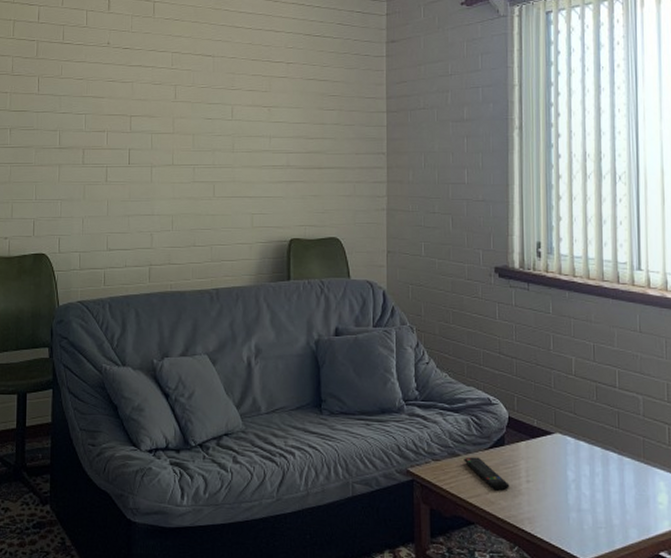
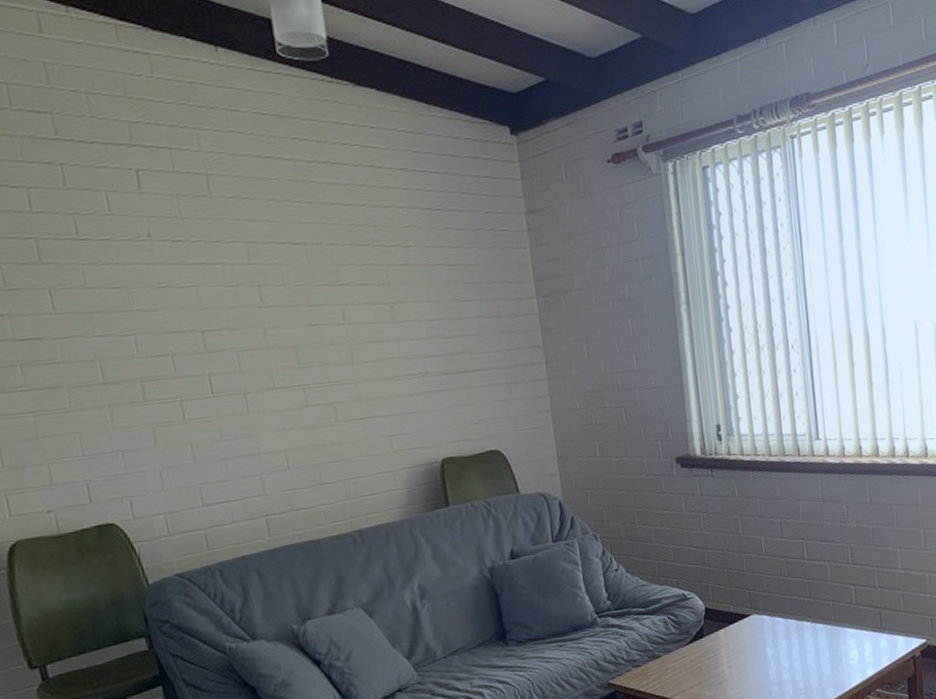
remote control: present [464,456,510,491] -> none [665,653,713,683]

